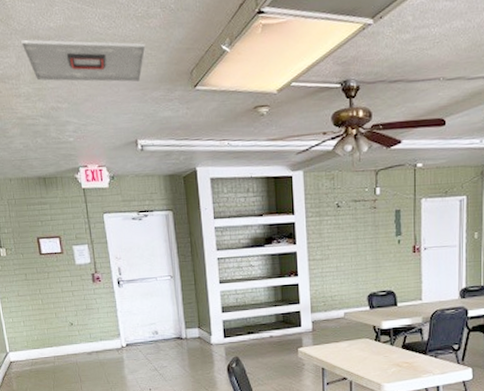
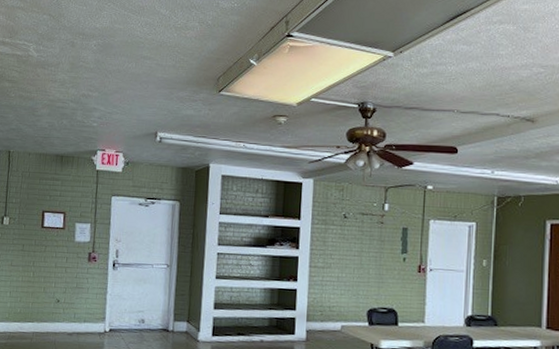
ceiling vent: present [21,39,146,82] -> none [67,35,180,81]

